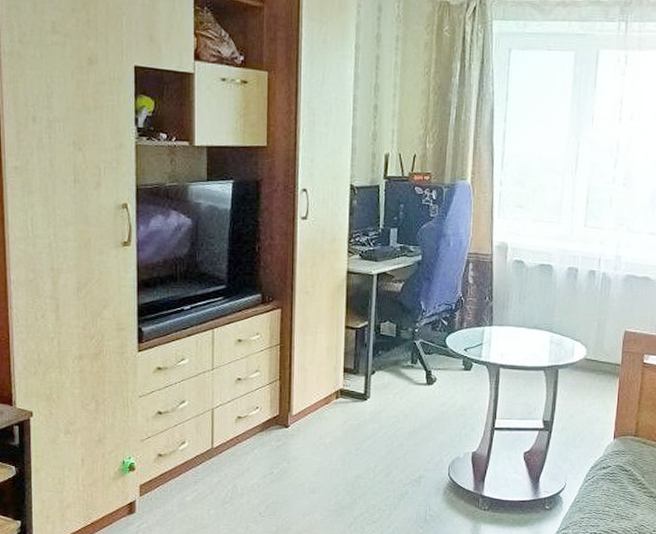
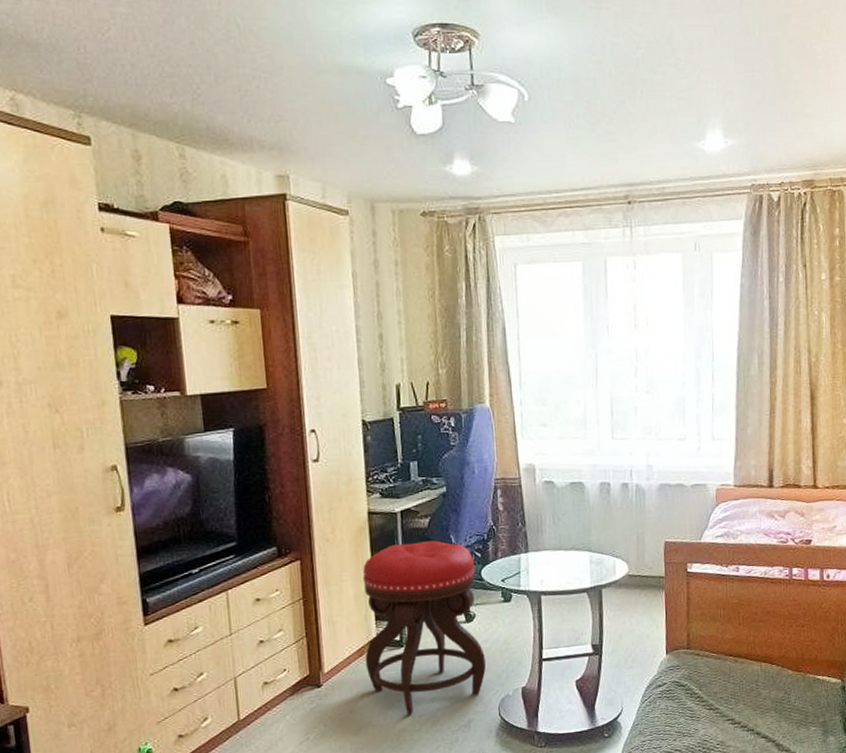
stool: none [330,303,441,464] -> present [362,540,486,715]

